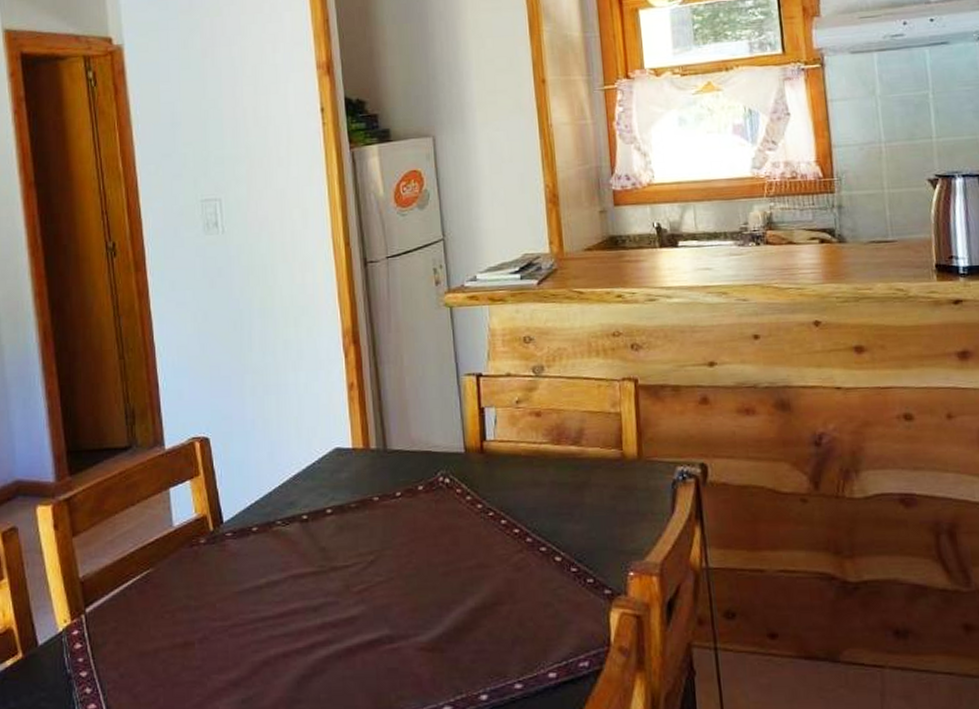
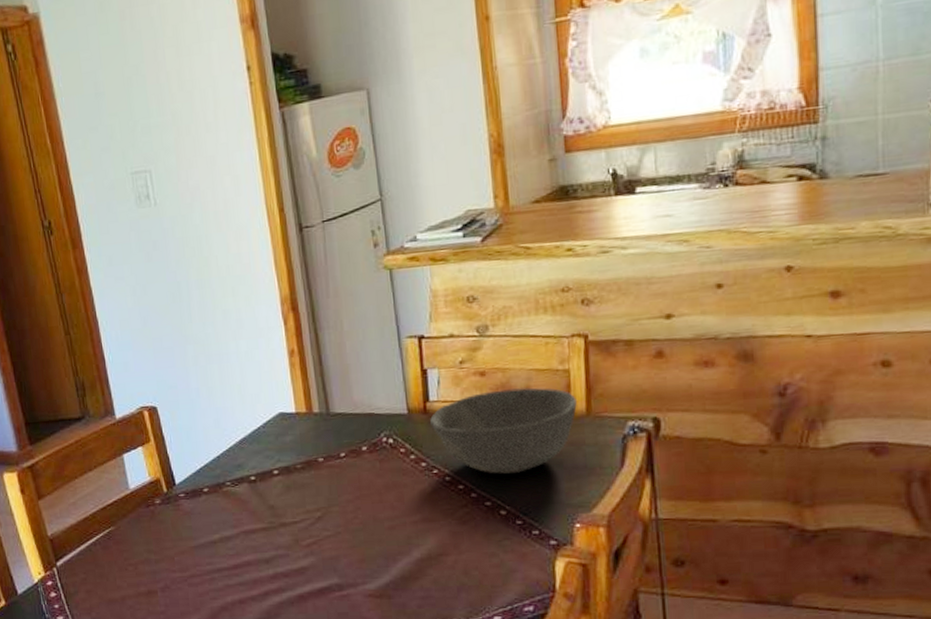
bowl: none [487,429,629,518] -> present [430,387,577,474]

